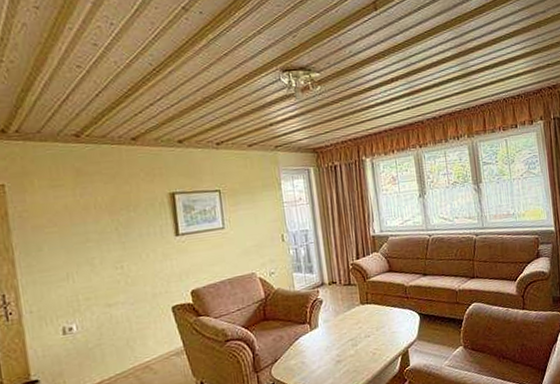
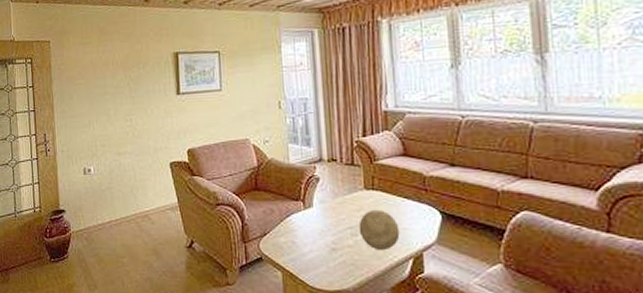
decorative ball: none [358,319,391,355] -> present [358,209,400,251]

